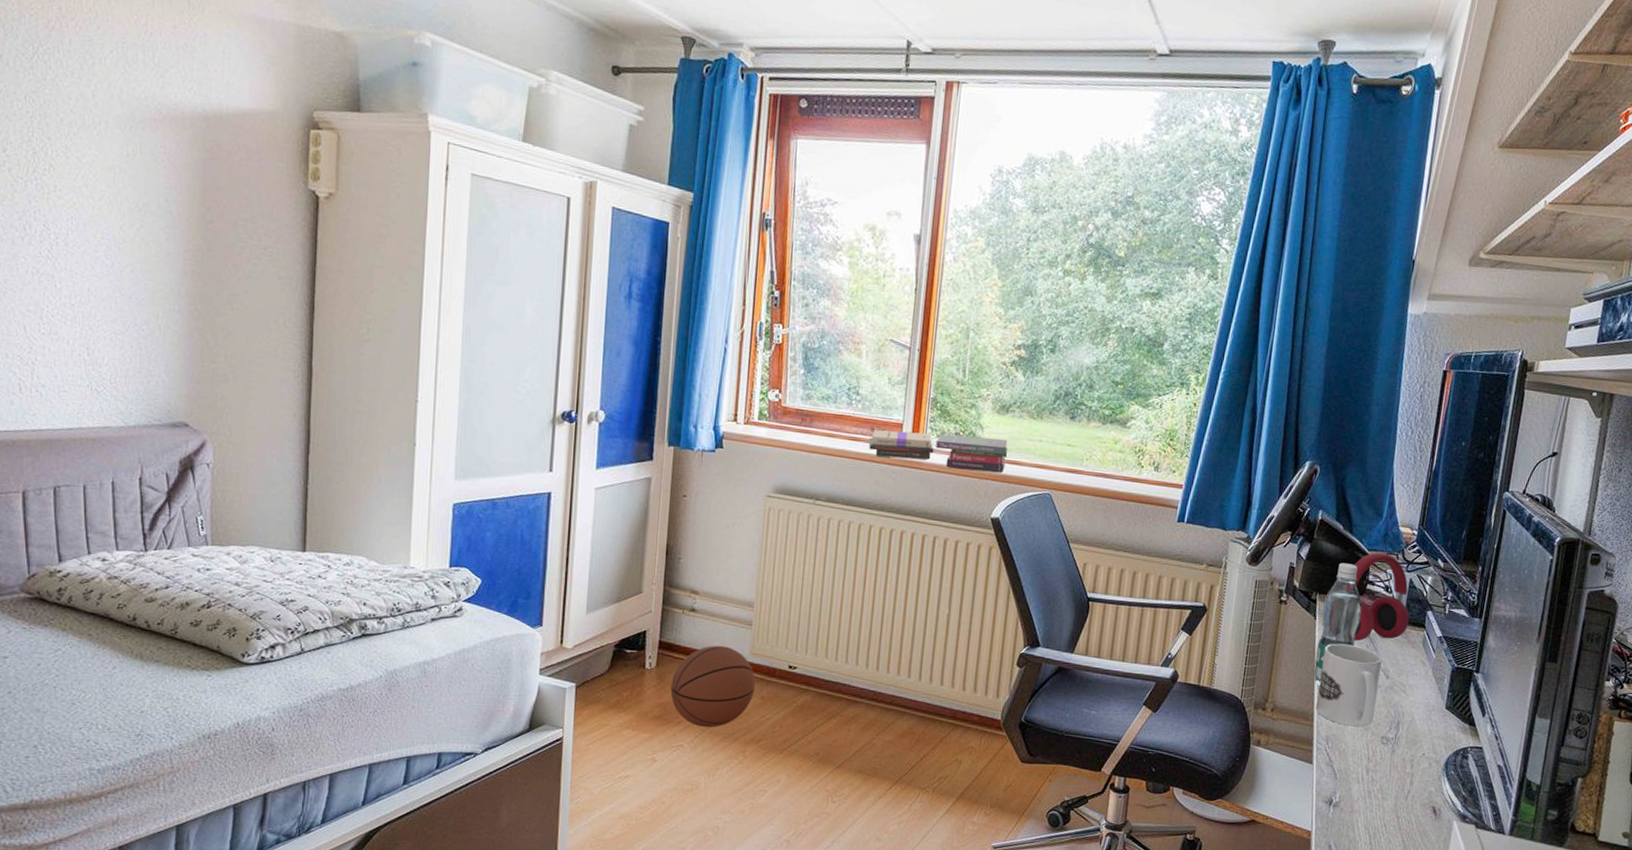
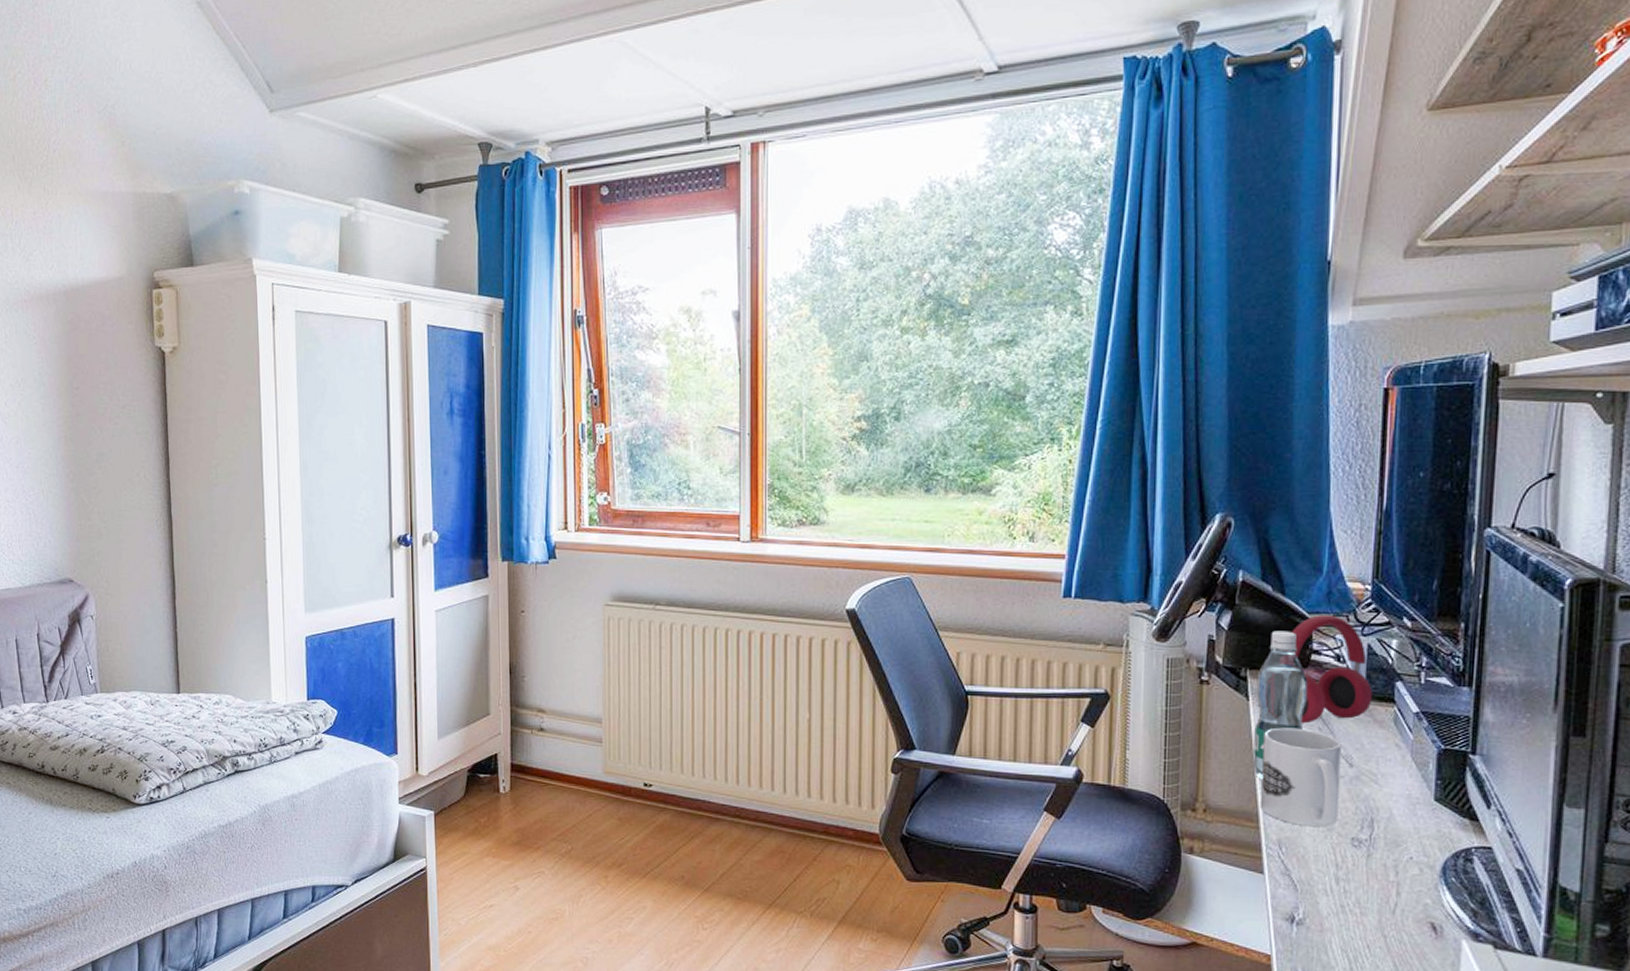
basketball: present [670,645,756,728] -> none [526,765,612,853]
books: present [868,430,934,460] -> none [705,523,776,553]
books: present [936,434,1008,472] -> none [778,522,858,558]

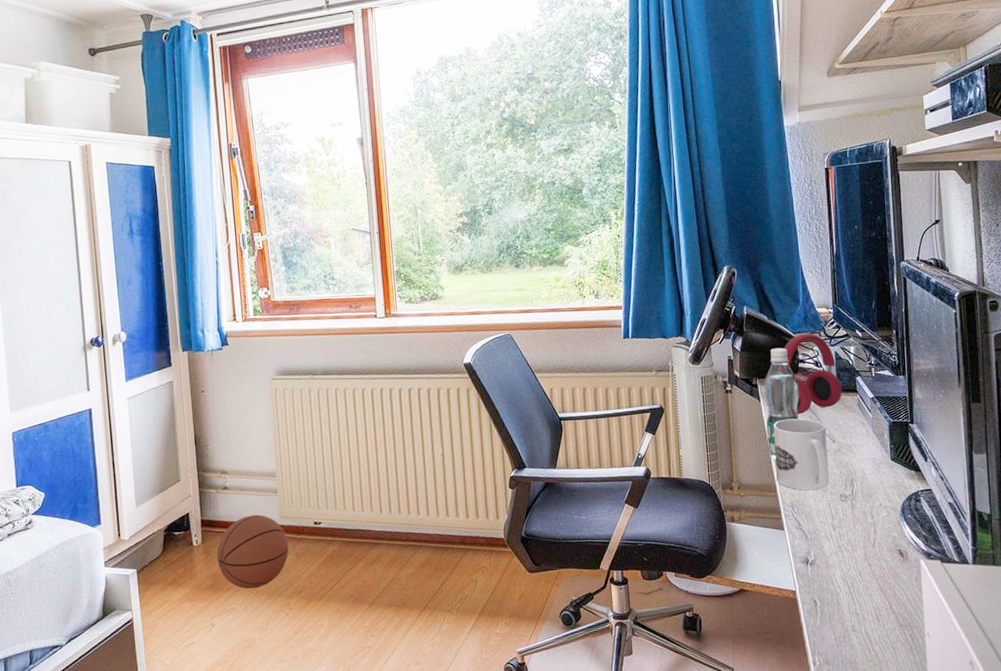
basketball: none [526,765,612,853] -> present [216,514,289,589]

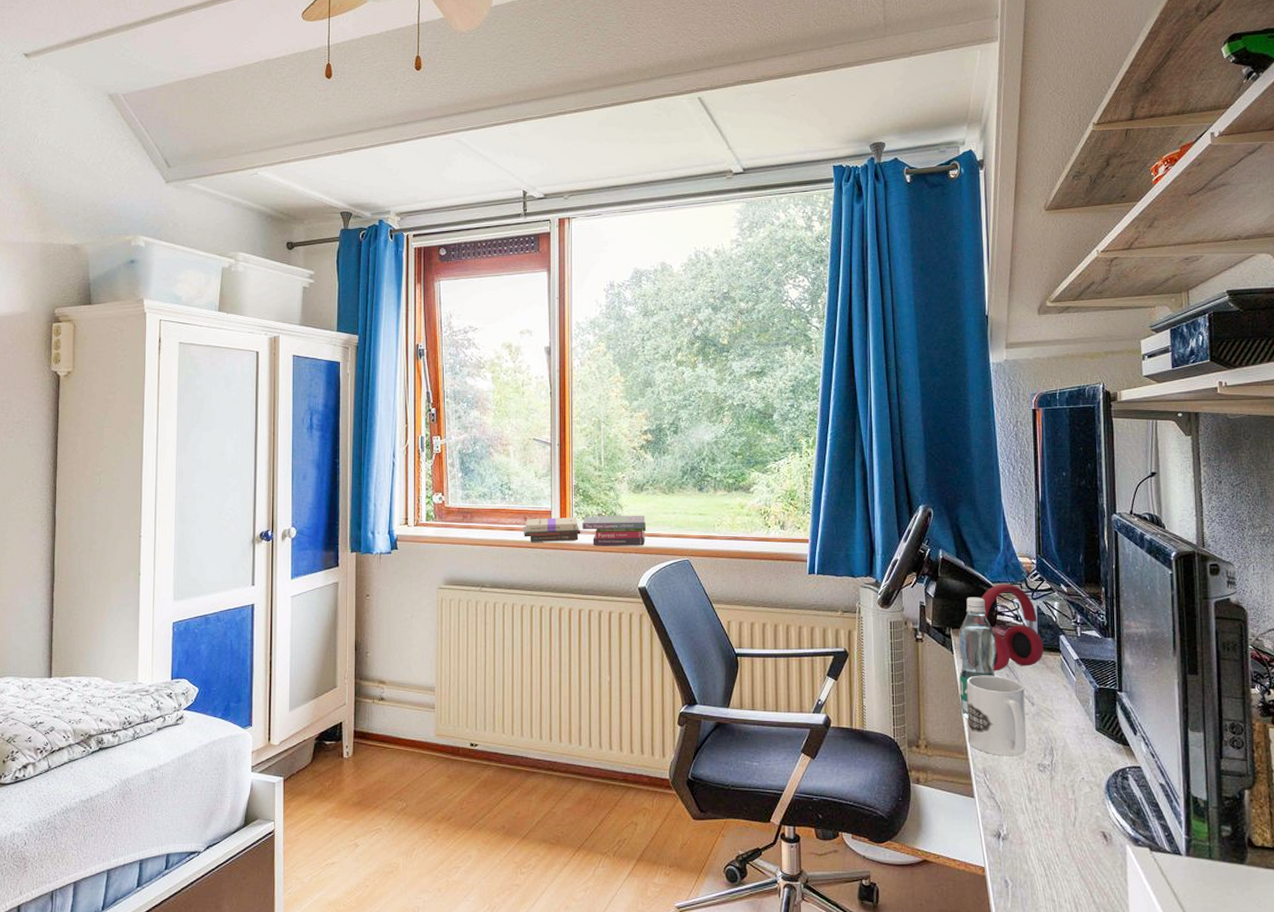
basketball: present [216,514,289,589] -> none [367,730,442,810]
books: none [348,302,406,328] -> present [523,517,581,542]
books: none [406,295,468,327] -> present [582,516,647,545]

